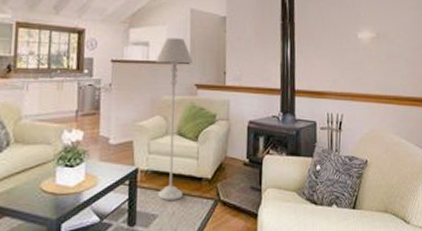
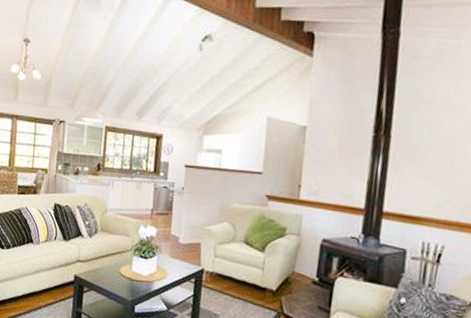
floor lamp: present [155,38,193,200] -> none [221,146,266,305]

